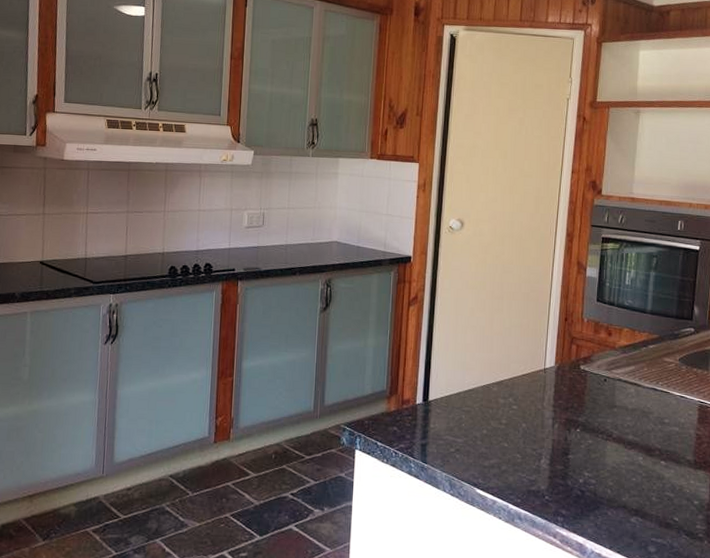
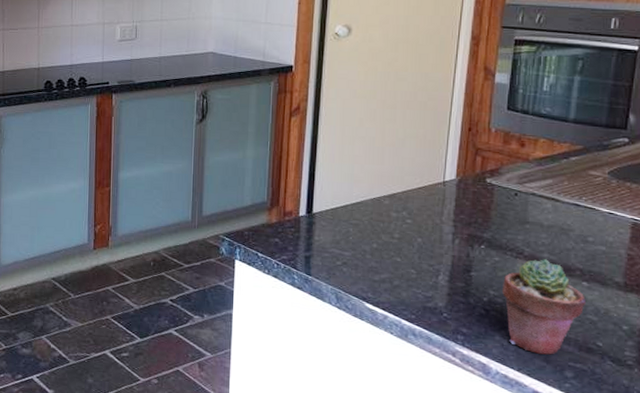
potted succulent: none [595,440,664,532] -> present [501,259,586,355]

